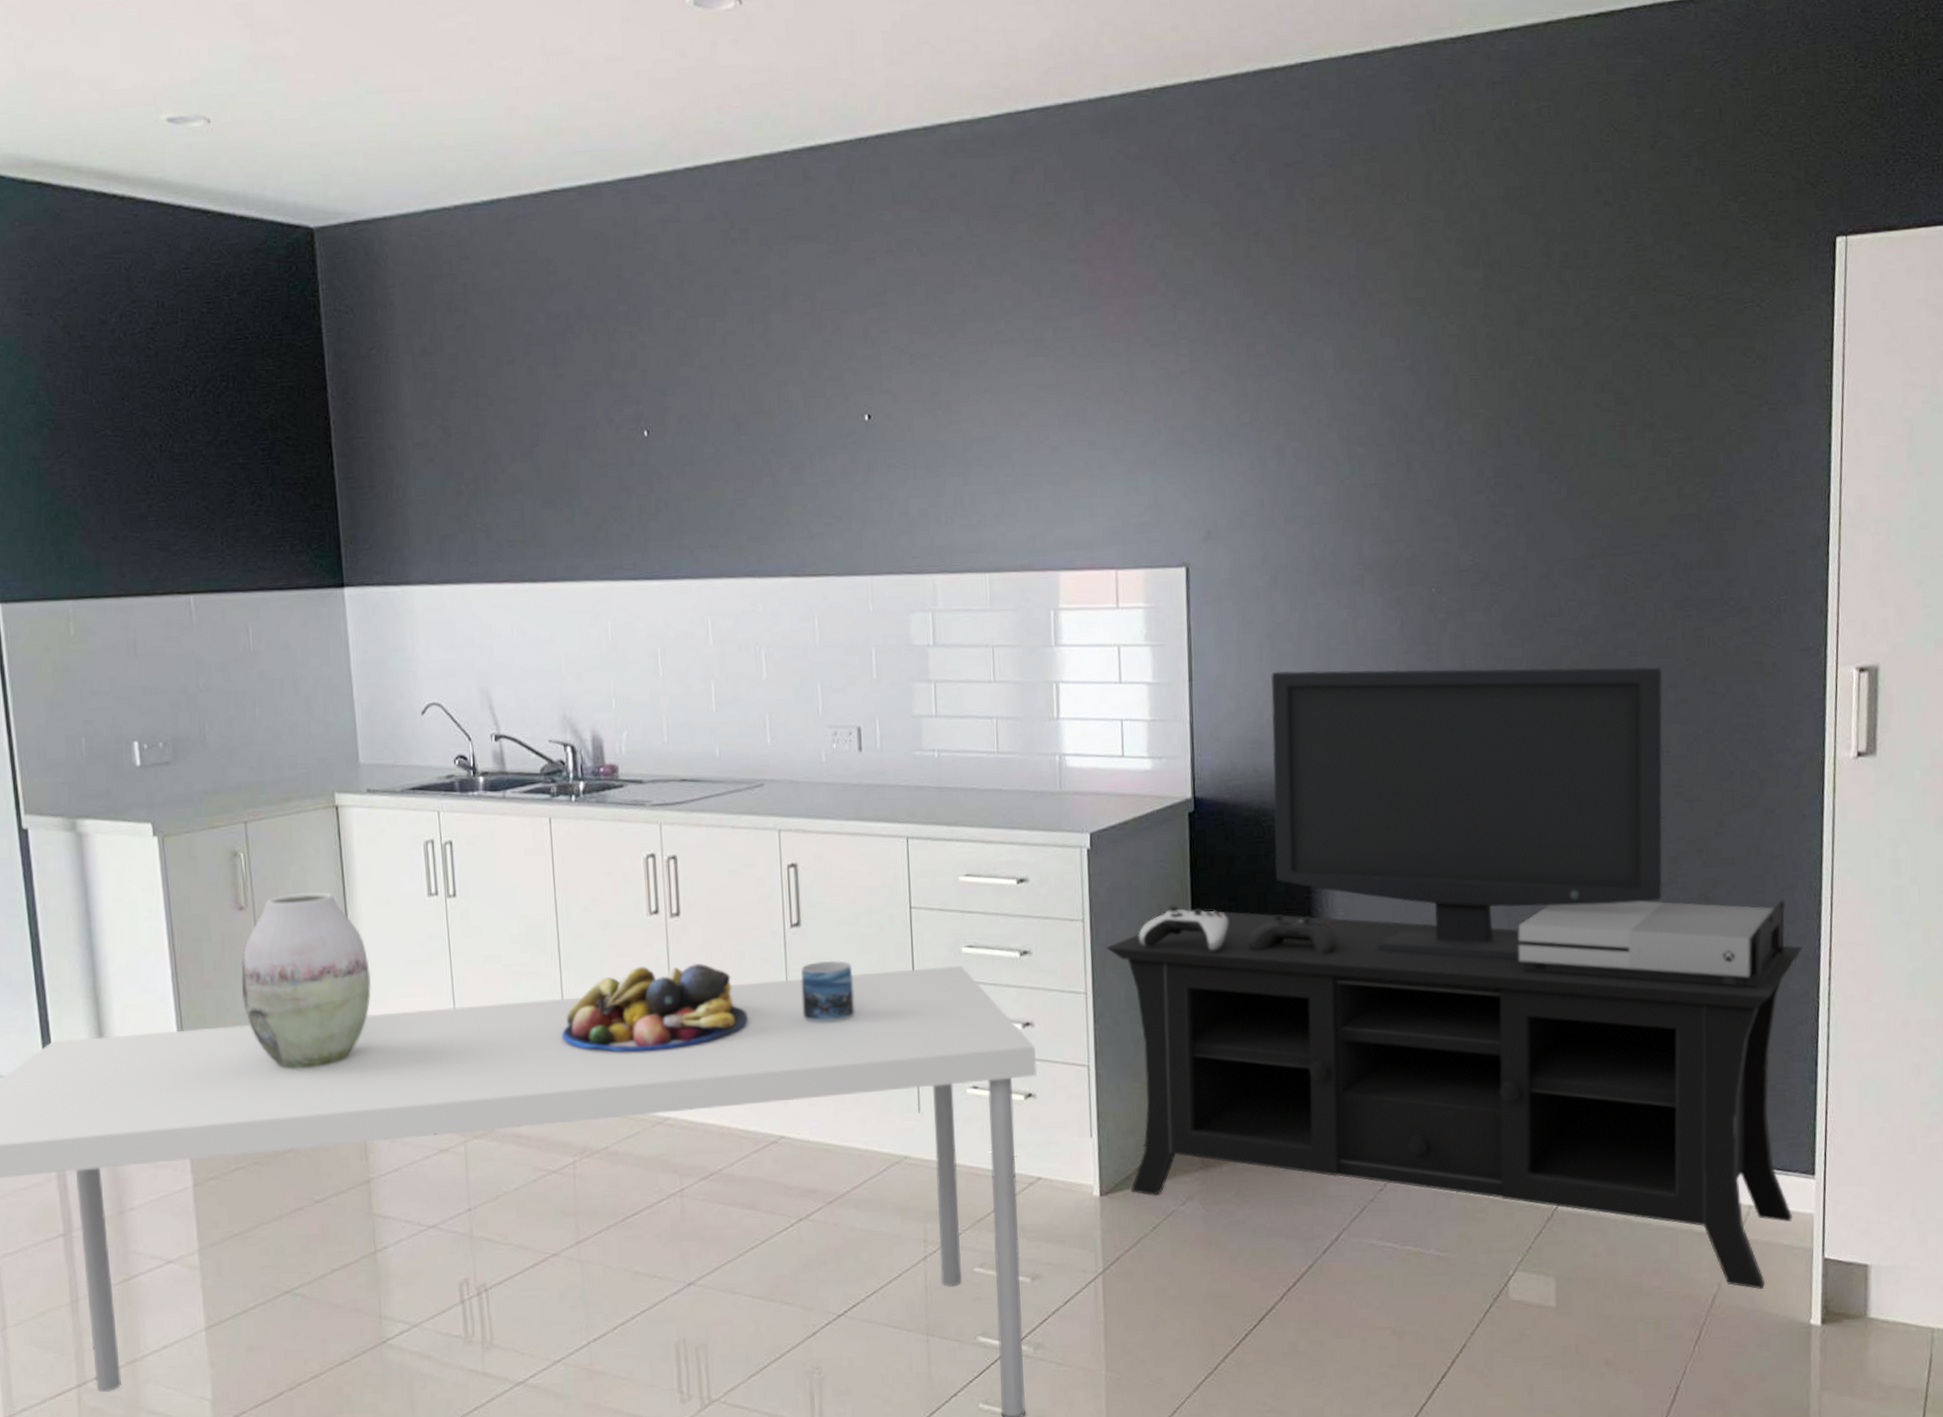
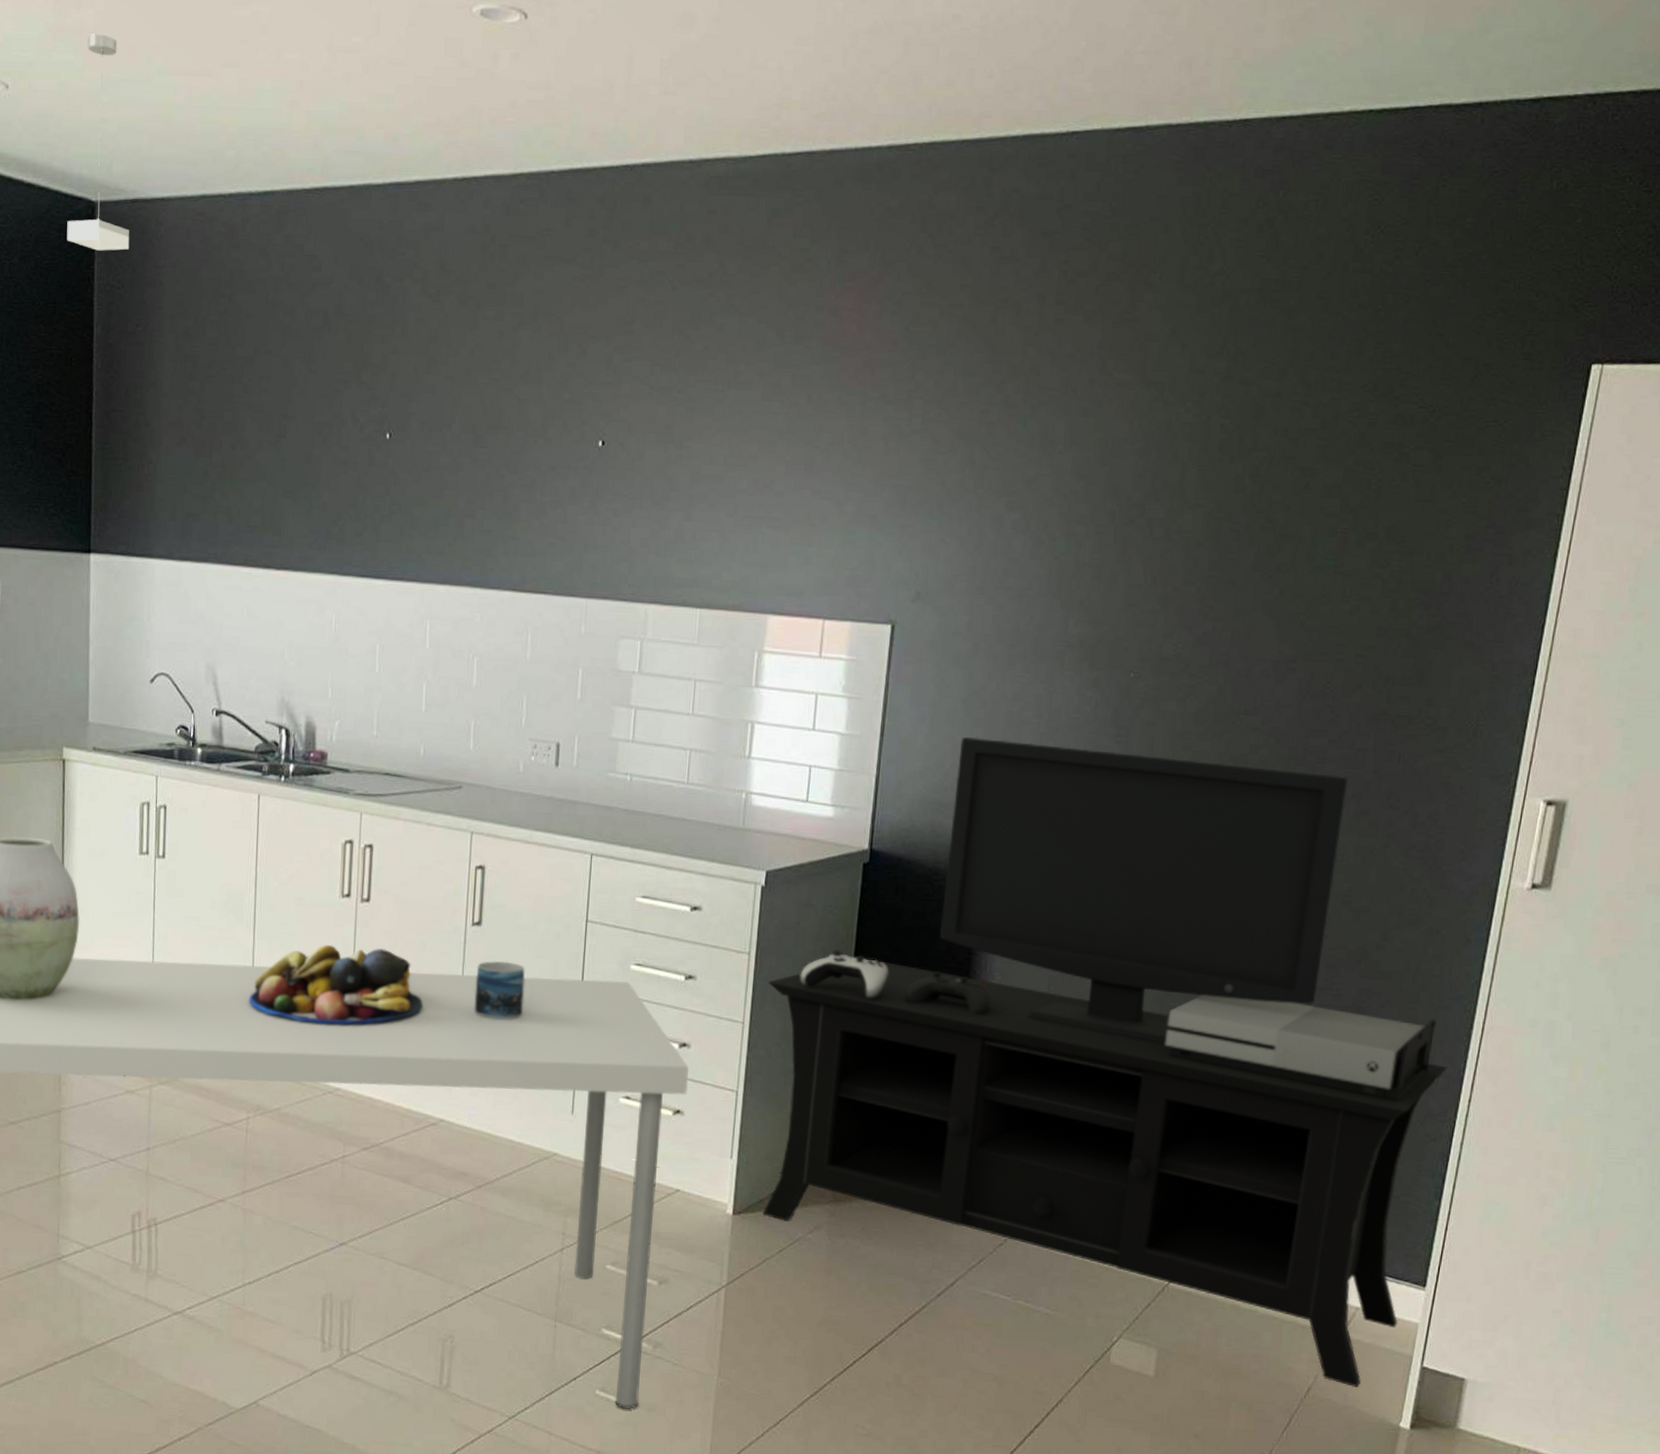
pendant lamp: none [286,59,355,277] -> present [67,34,130,251]

